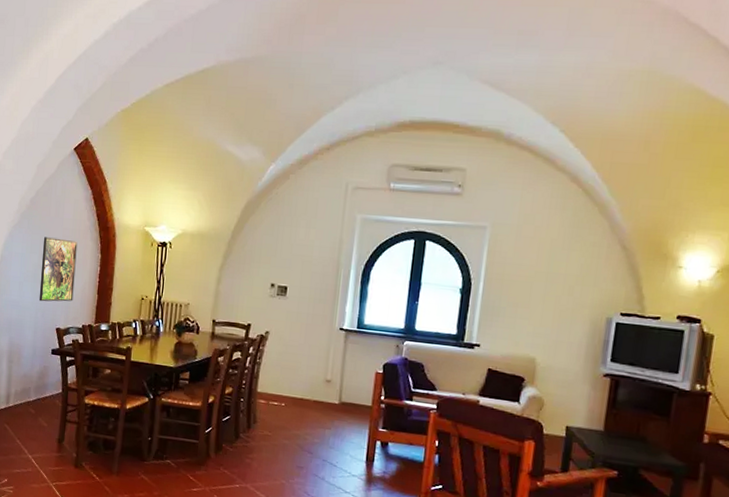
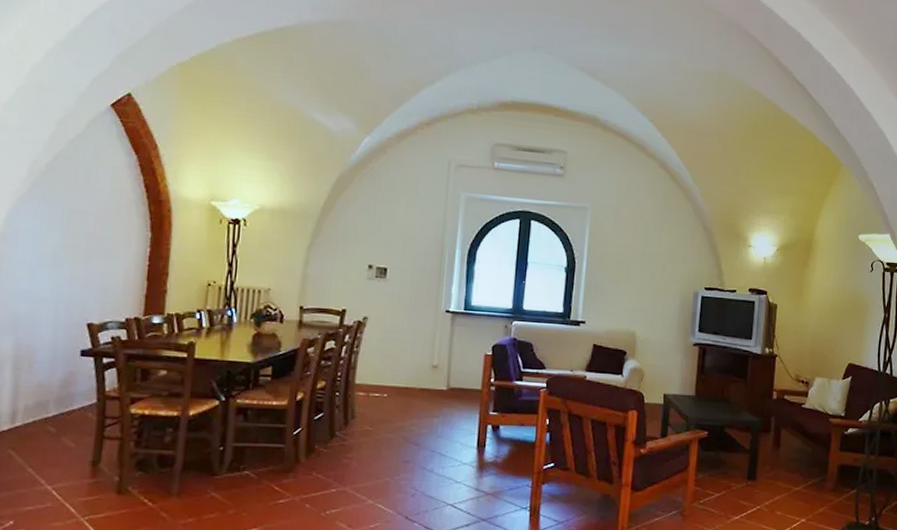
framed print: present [39,237,78,302] -> none [60,211,118,292]

